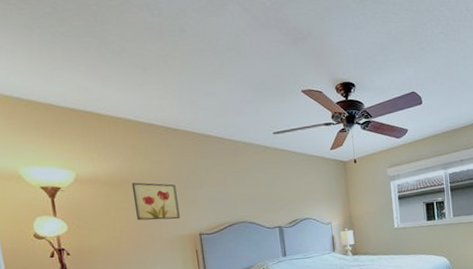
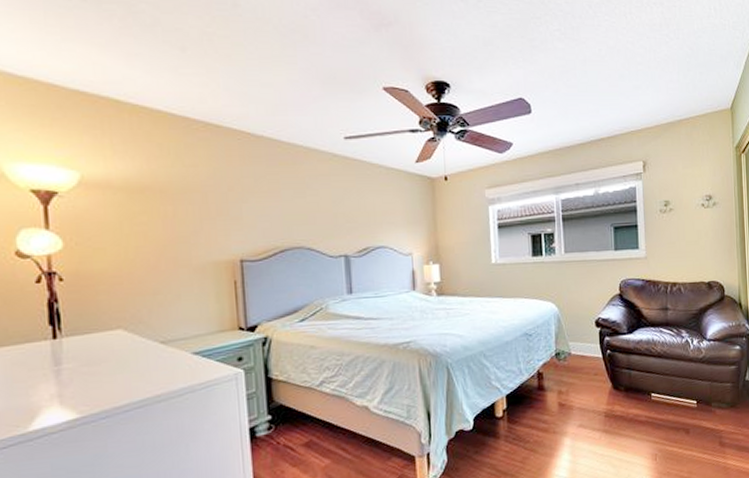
wall art: present [131,182,180,221] -> none [154,190,216,241]

